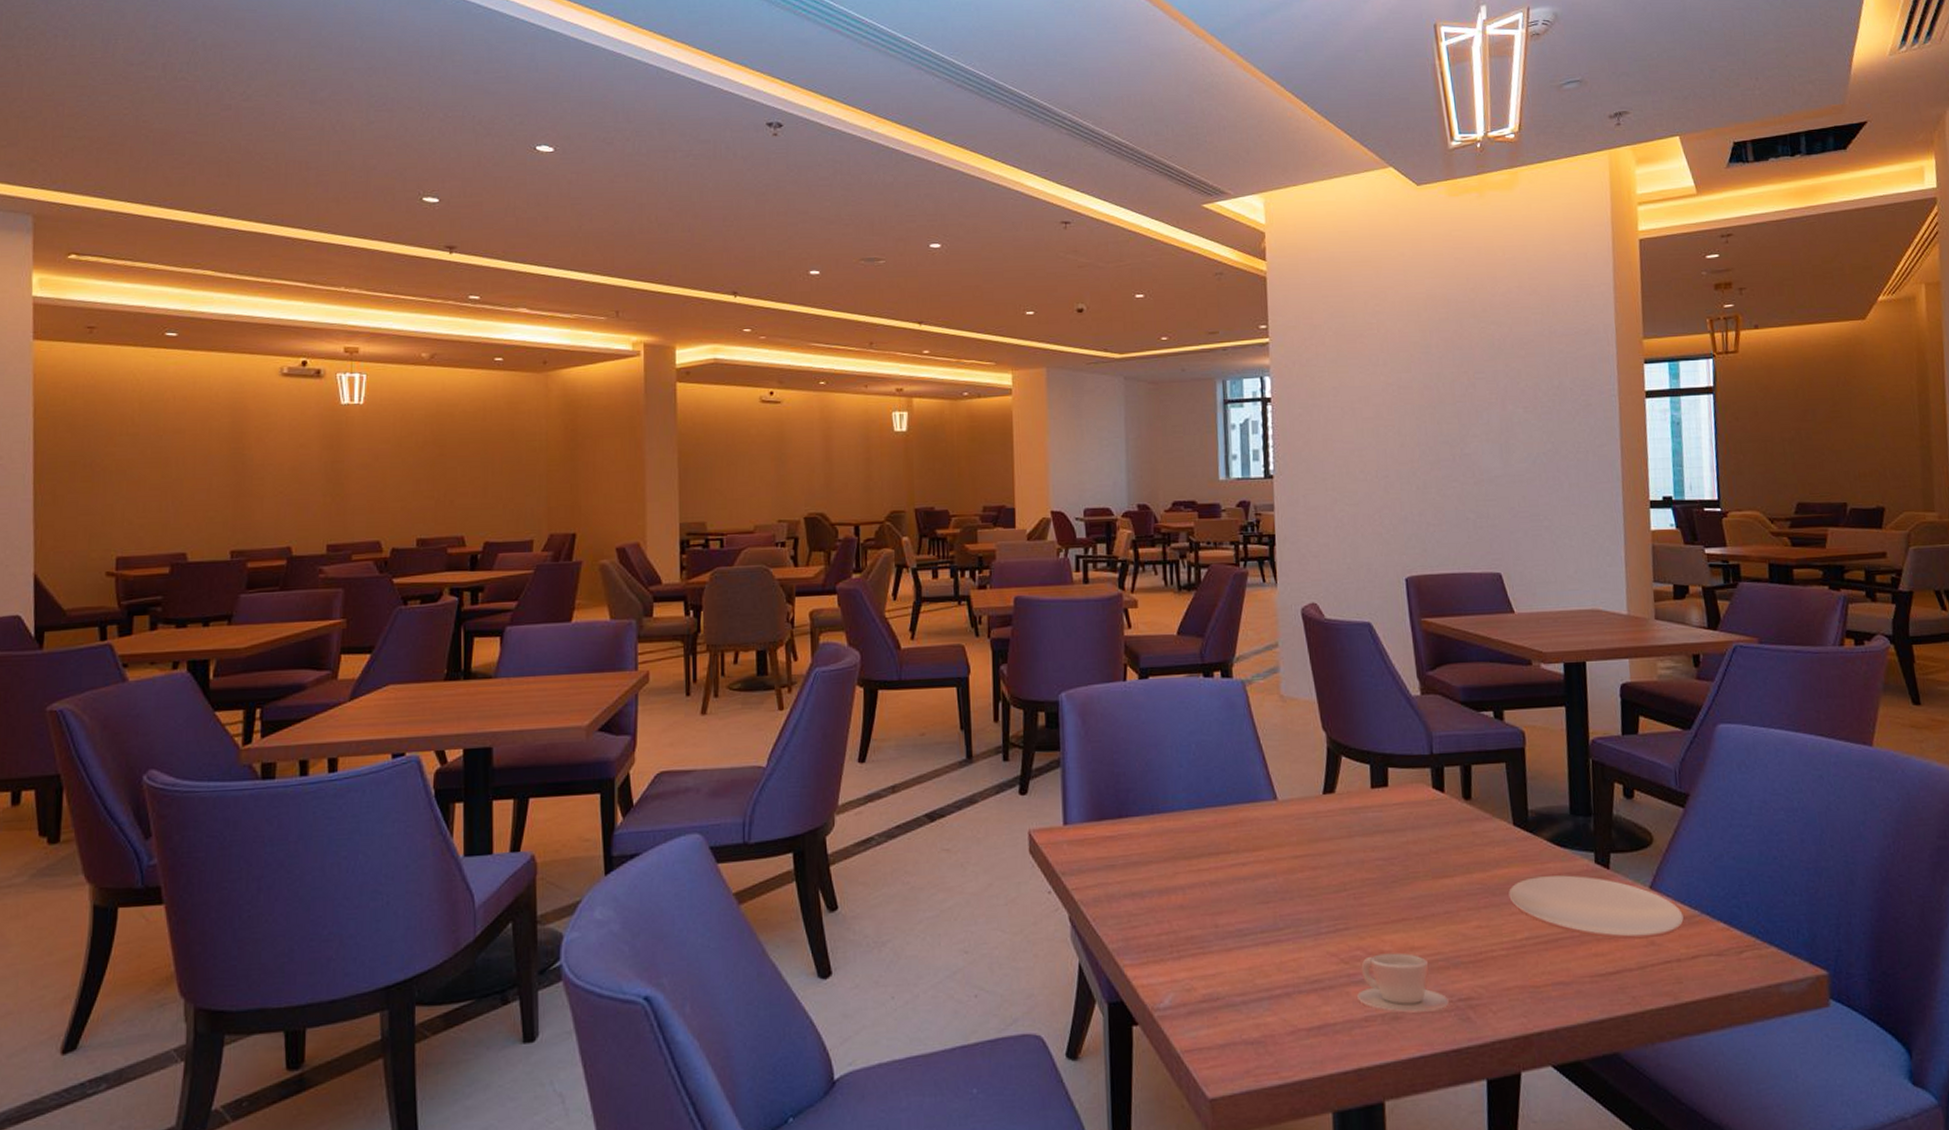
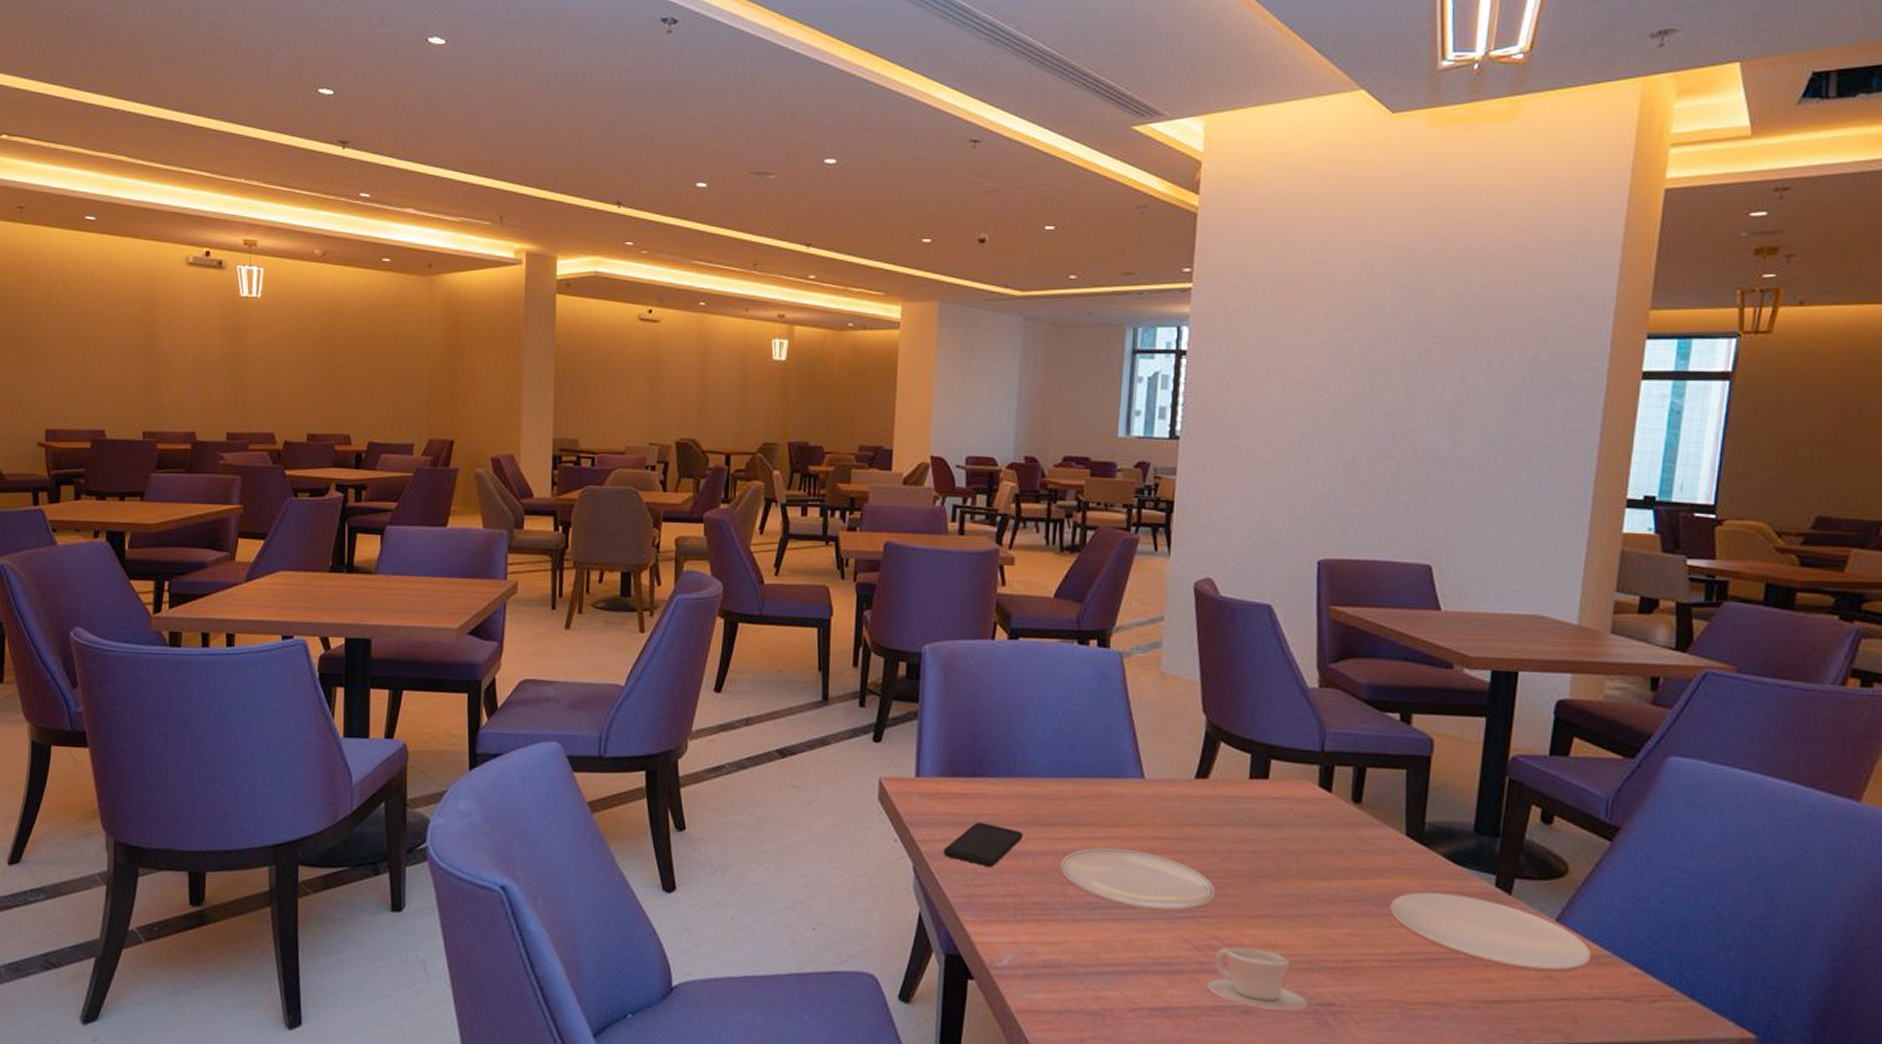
mobile phone: none [1097,863,1171,907] -> present [943,822,1023,867]
plate: none [1209,871,1354,930] -> present [1060,847,1215,912]

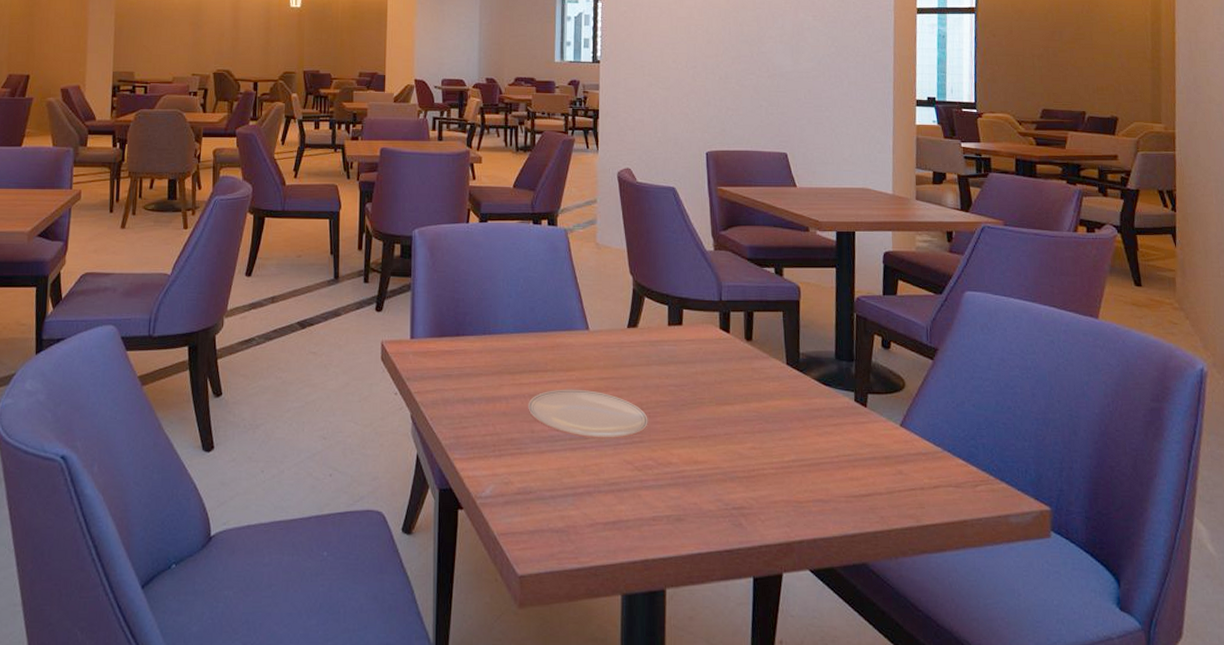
mobile phone: present [943,822,1023,867] -> none [435,374,498,411]
cup: present [1206,946,1309,1012] -> none [646,465,726,516]
plate: present [1390,892,1591,973] -> none [780,410,928,468]

